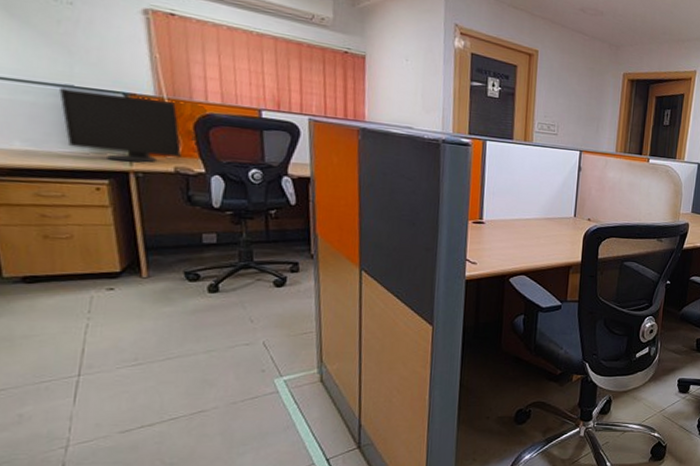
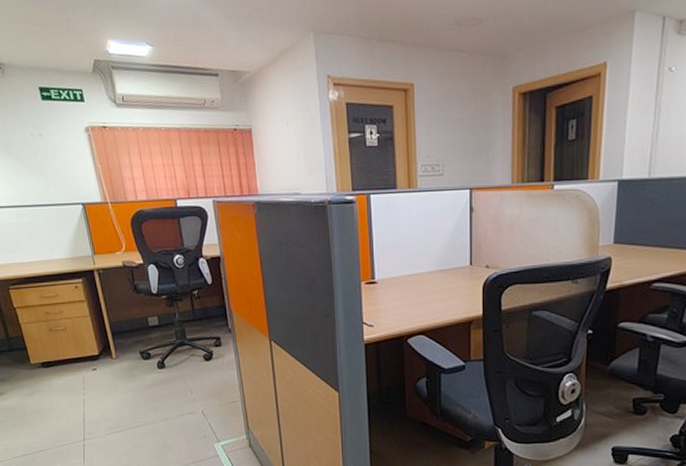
computer monitor: present [59,88,181,163] -> none [43,205,125,262]

